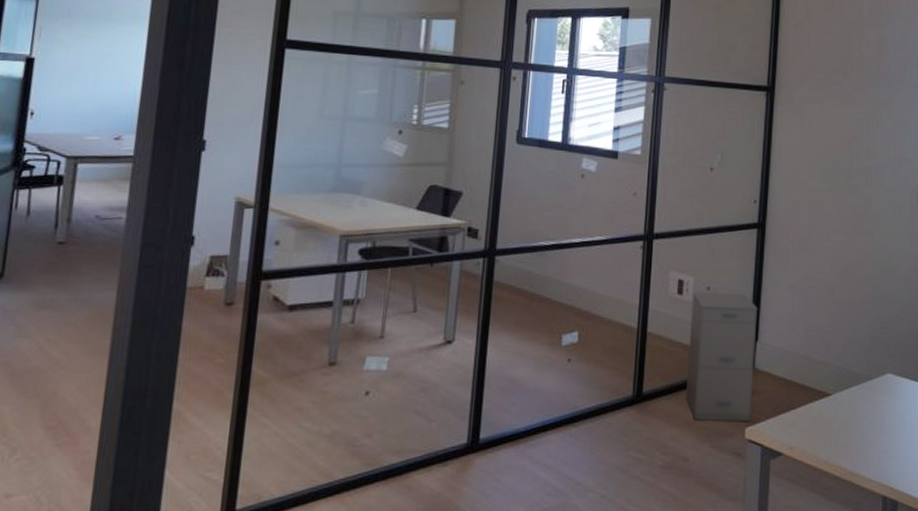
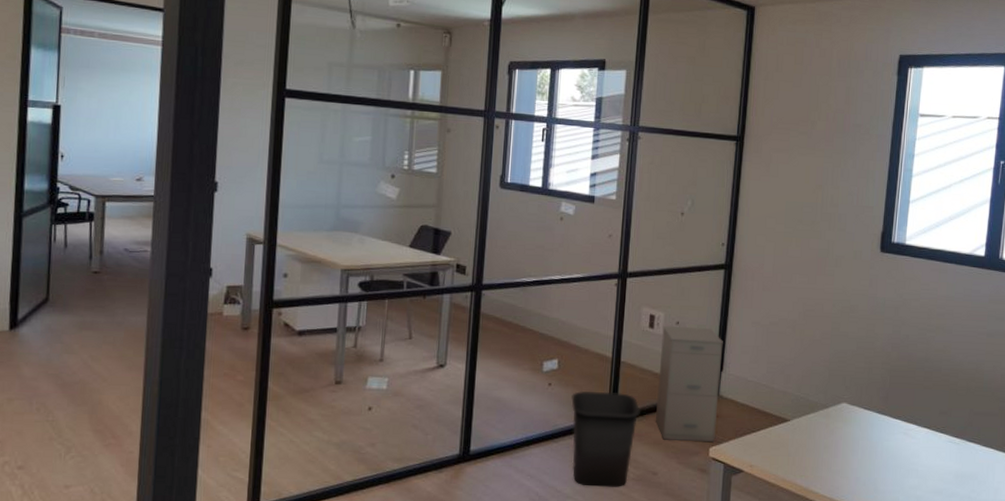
waste bin: none [593,366,669,477] -> present [571,390,640,487]

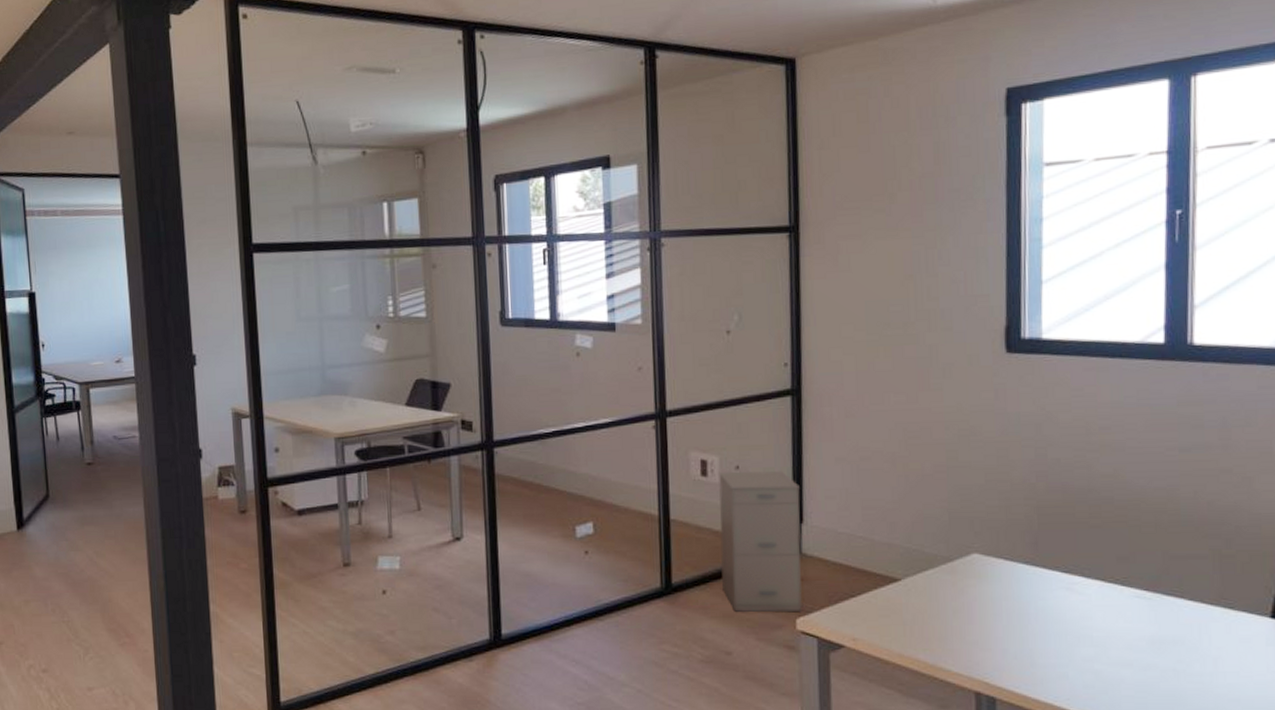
waste bin: present [571,390,640,487] -> none [614,557,702,672]

